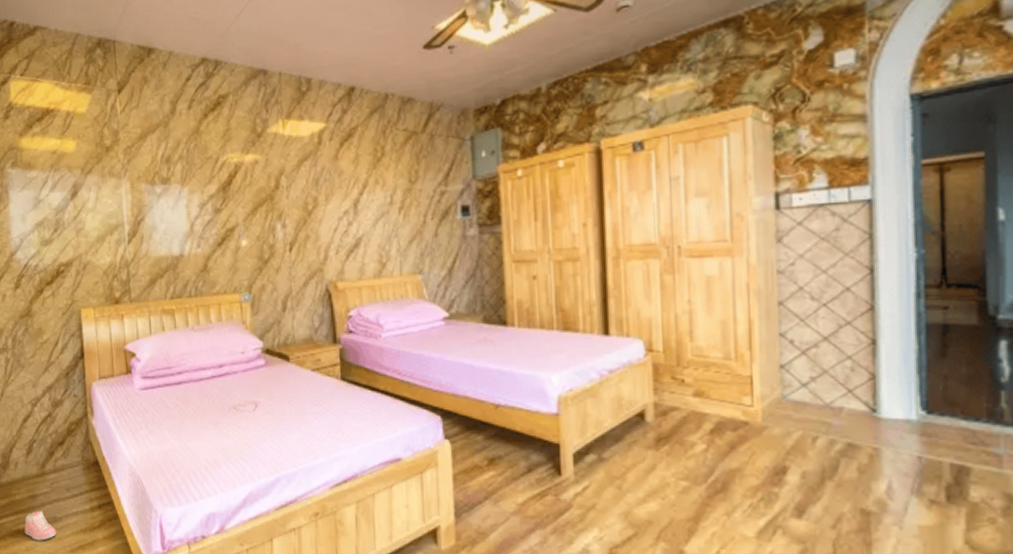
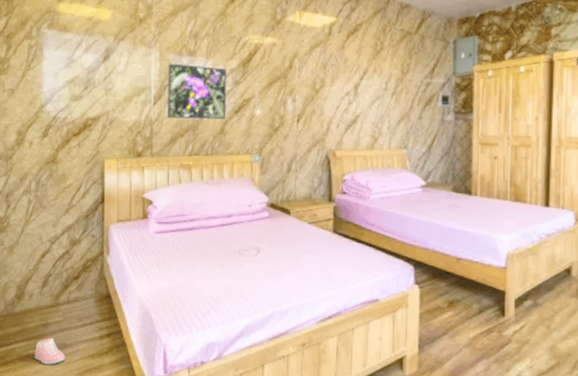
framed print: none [140,194,208,257] -> present [167,63,227,119]

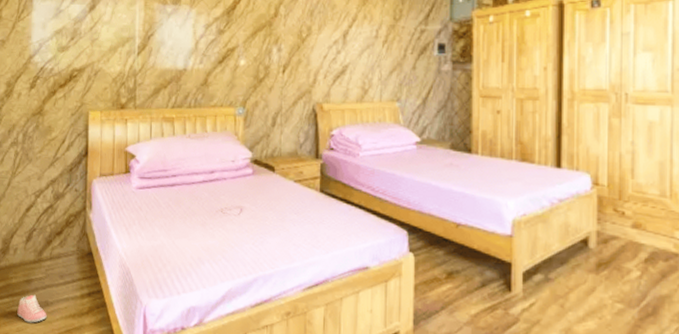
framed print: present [167,63,227,119] -> none [151,12,211,70]

